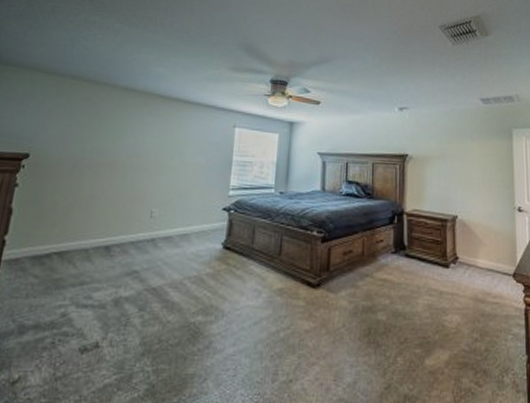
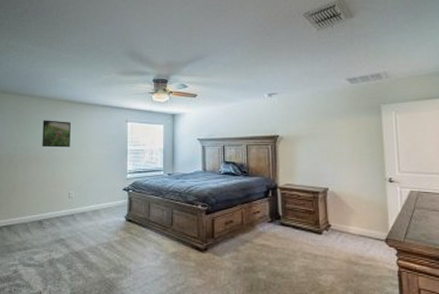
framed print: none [120,117,163,154] -> present [42,120,71,148]

